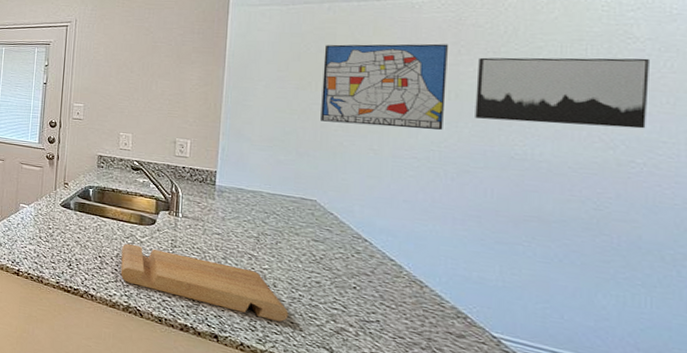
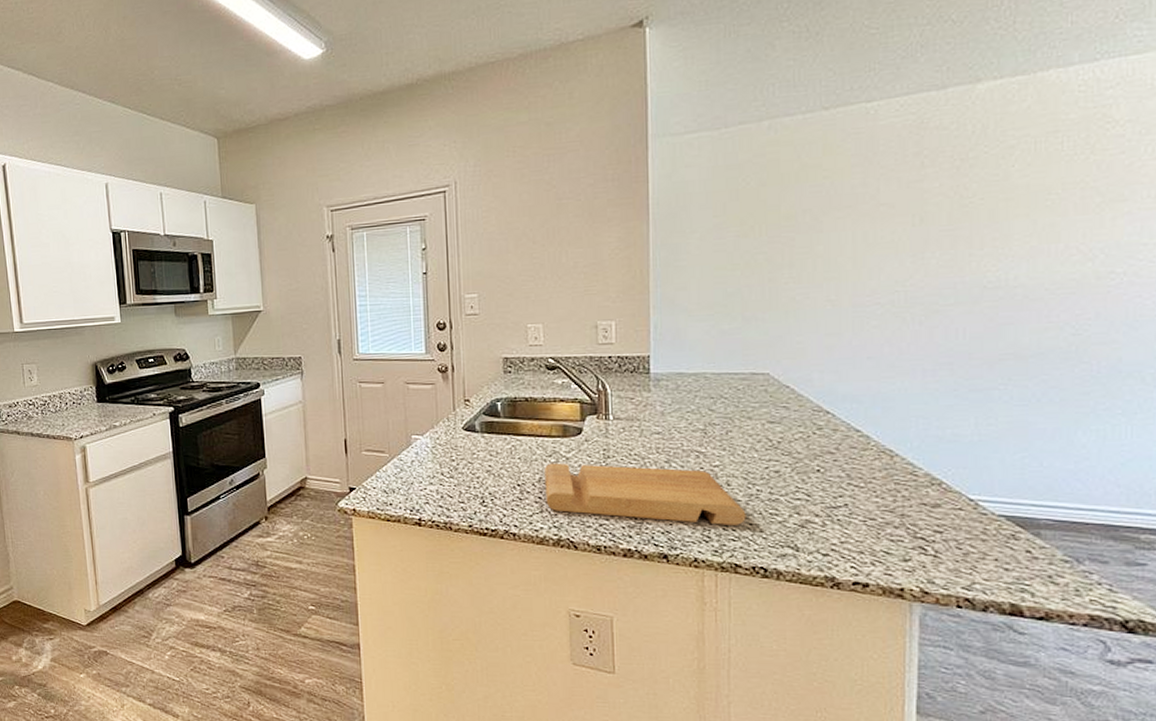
wall art: present [321,43,448,130] -> none [767,156,909,274]
wall art: present [475,57,649,129] -> none [943,145,1129,245]

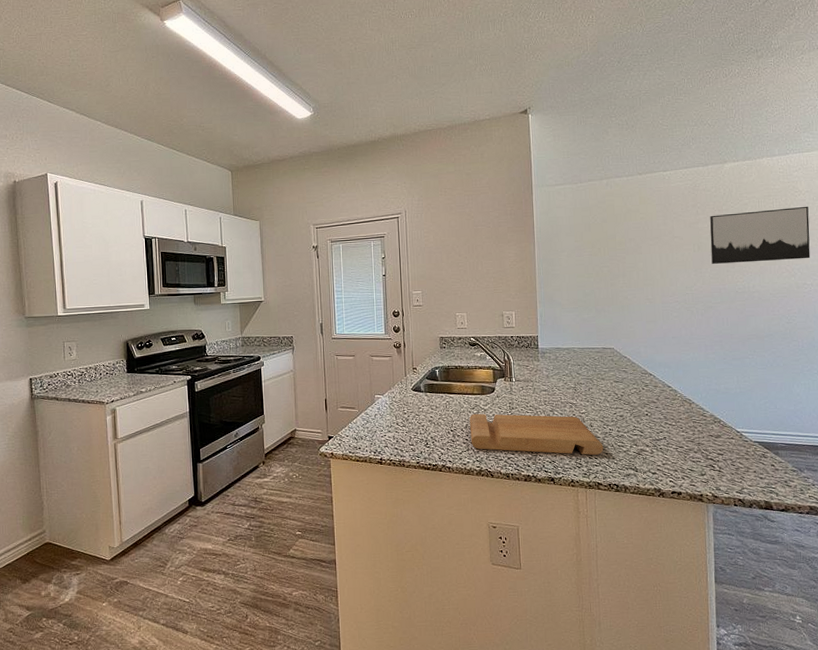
wall art: none [943,145,1129,245] -> present [710,206,811,264]

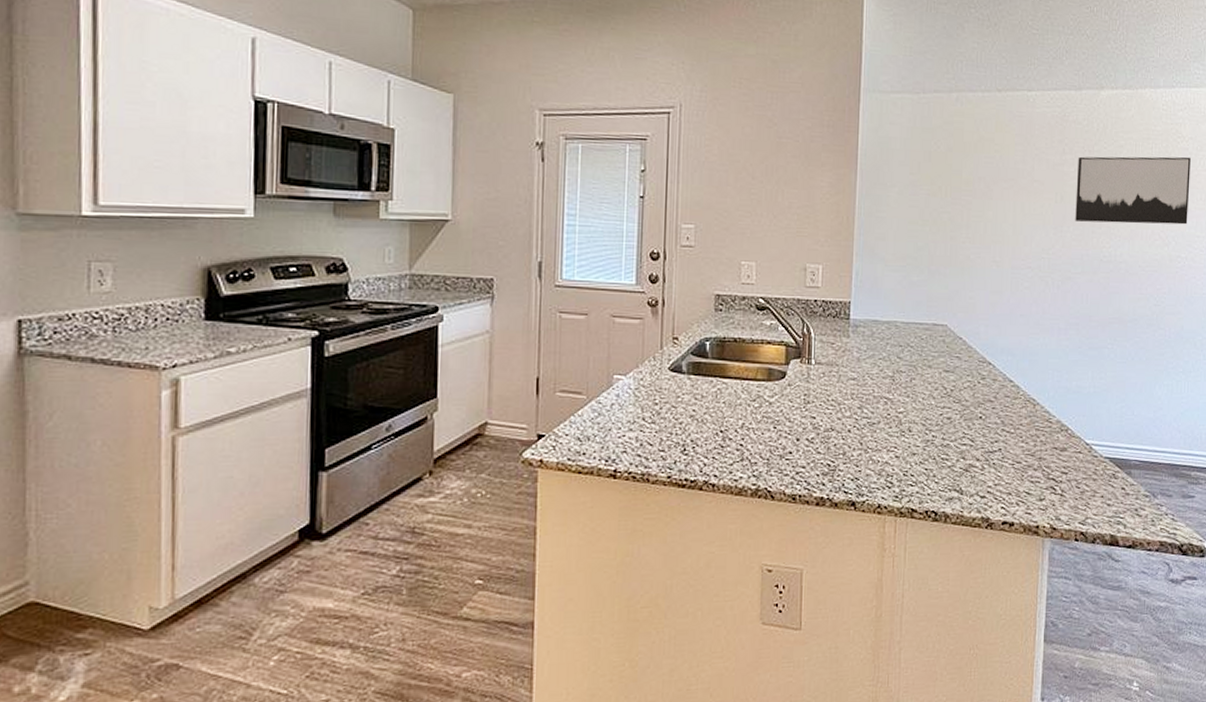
cutting board: present [470,413,604,455] -> none [747,408,923,471]

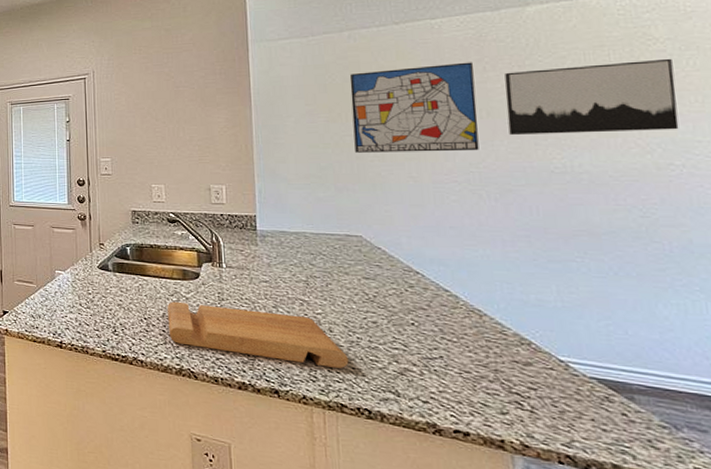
cutting board: none [747,408,923,471] -> present [167,301,349,368]
wall art: none [950,141,1055,236] -> present [349,62,479,153]

